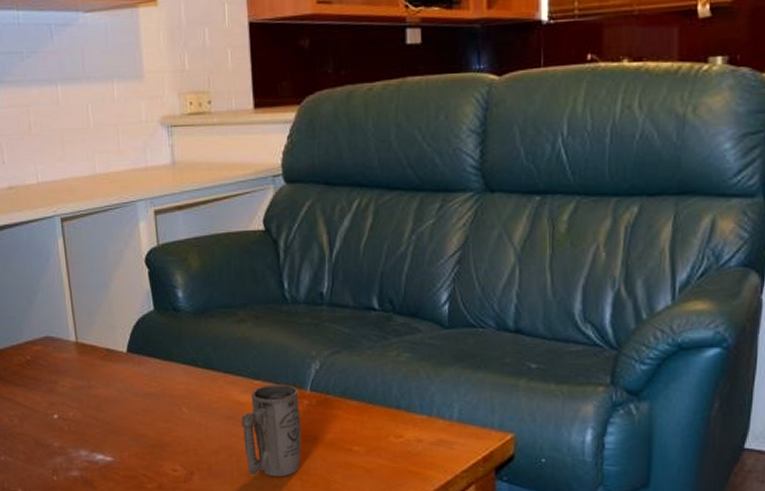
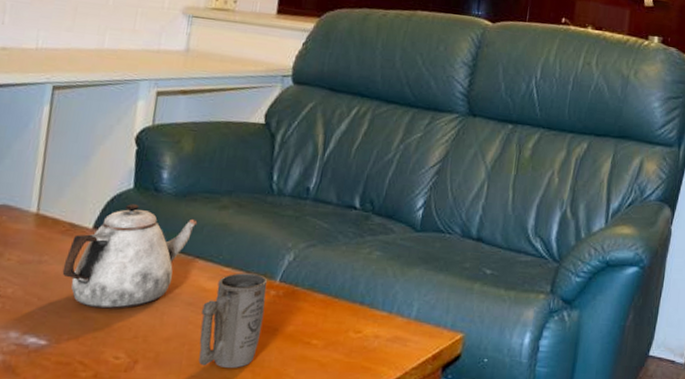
teapot: none [109,325,220,426] -> present [62,204,198,309]

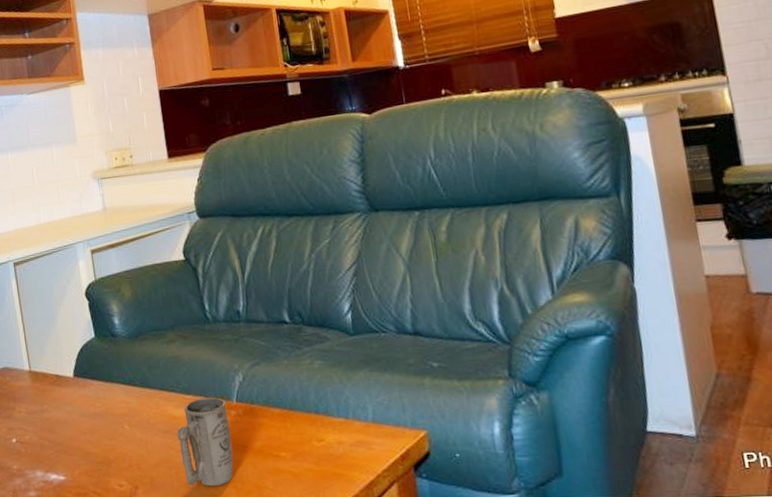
teapot: present [62,204,198,309] -> none [60,350,153,445]

